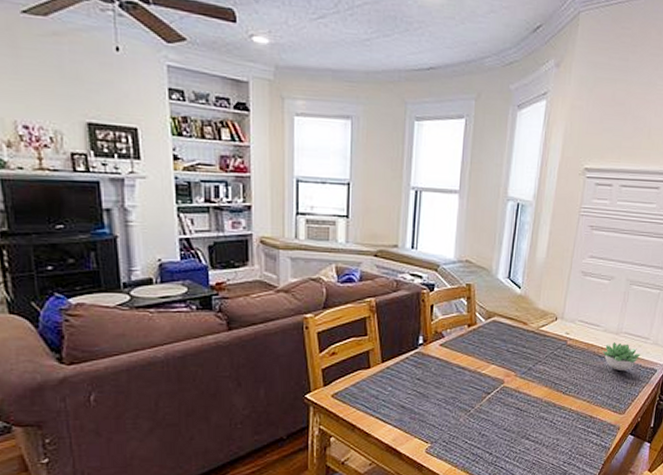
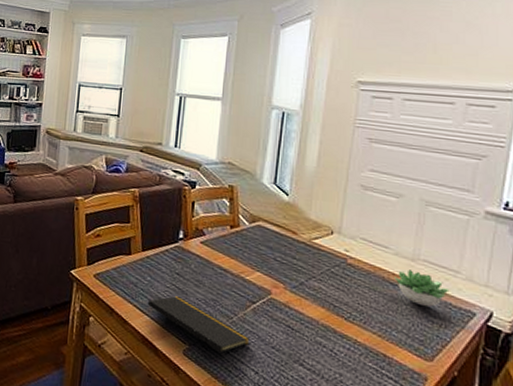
notepad: none [389,401,485,456] -> present [147,296,250,367]

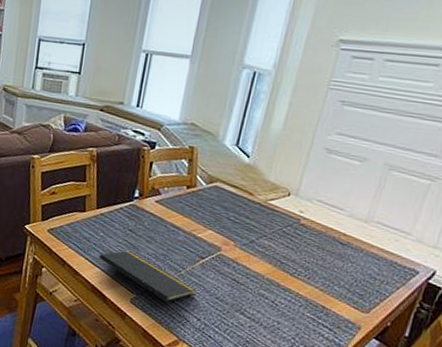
succulent plant: present [394,269,450,307] -> none [345,230,398,265]

